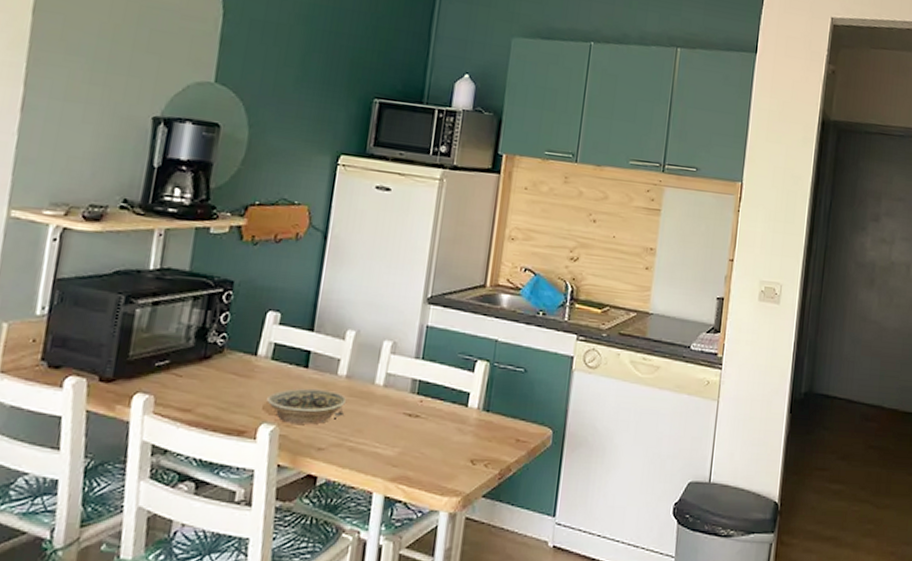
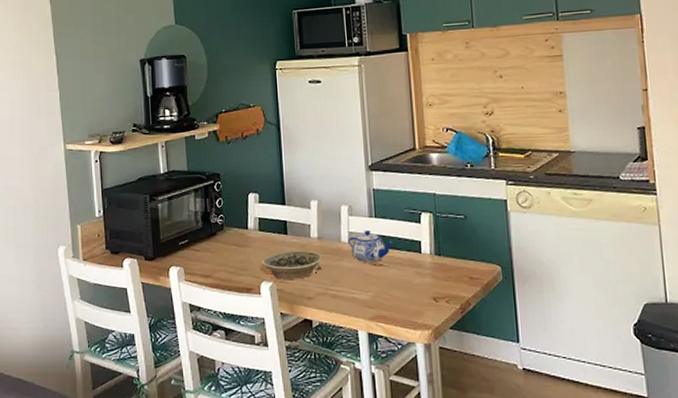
teapot: none [384,373,437,413] -> present [349,230,393,263]

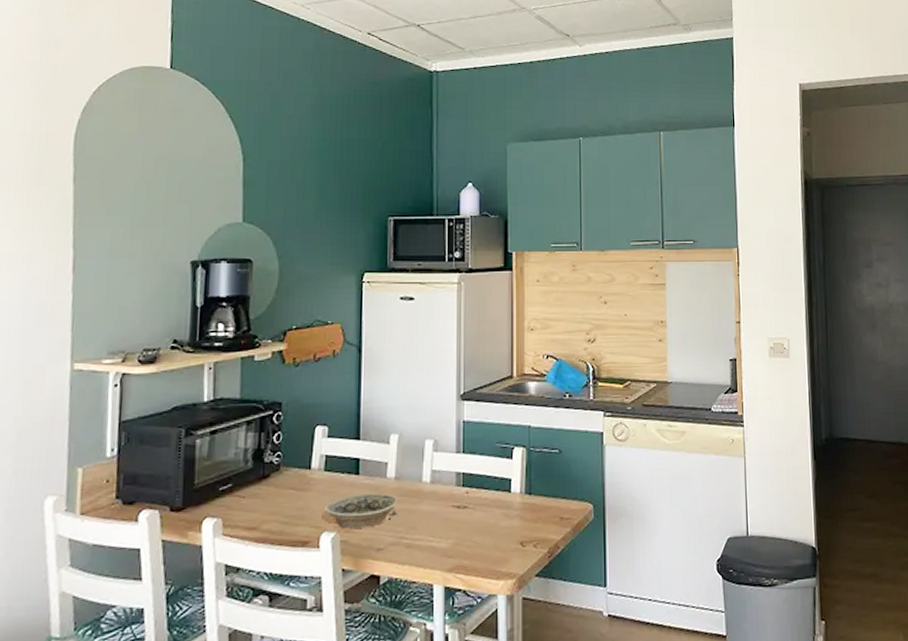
teapot: present [349,230,393,263] -> none [431,467,480,506]

